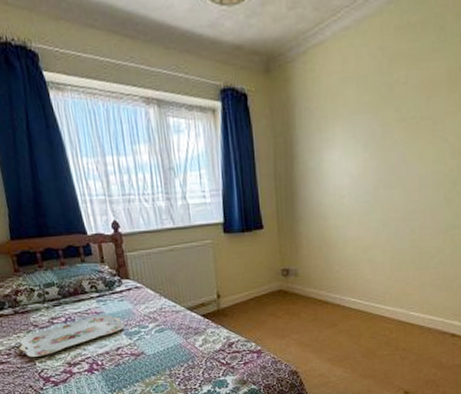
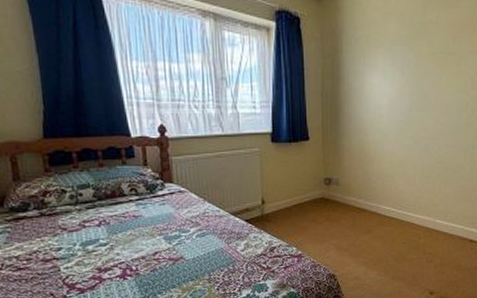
serving tray: present [19,314,125,358] -> none [42,218,164,264]

